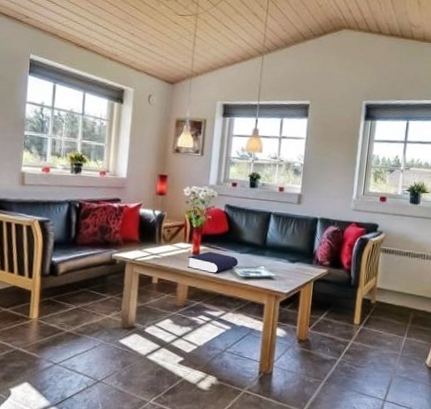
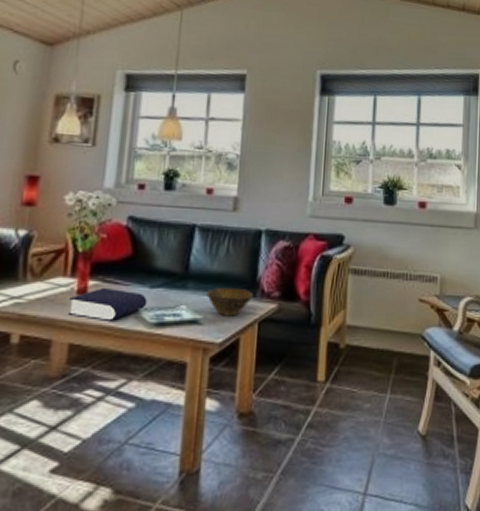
bowl: none [278,256,311,276] -> present [207,287,254,316]

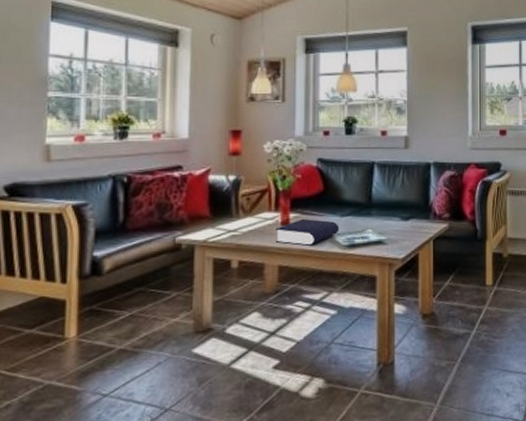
bowl: present [207,287,254,316] -> none [388,212,428,236]

